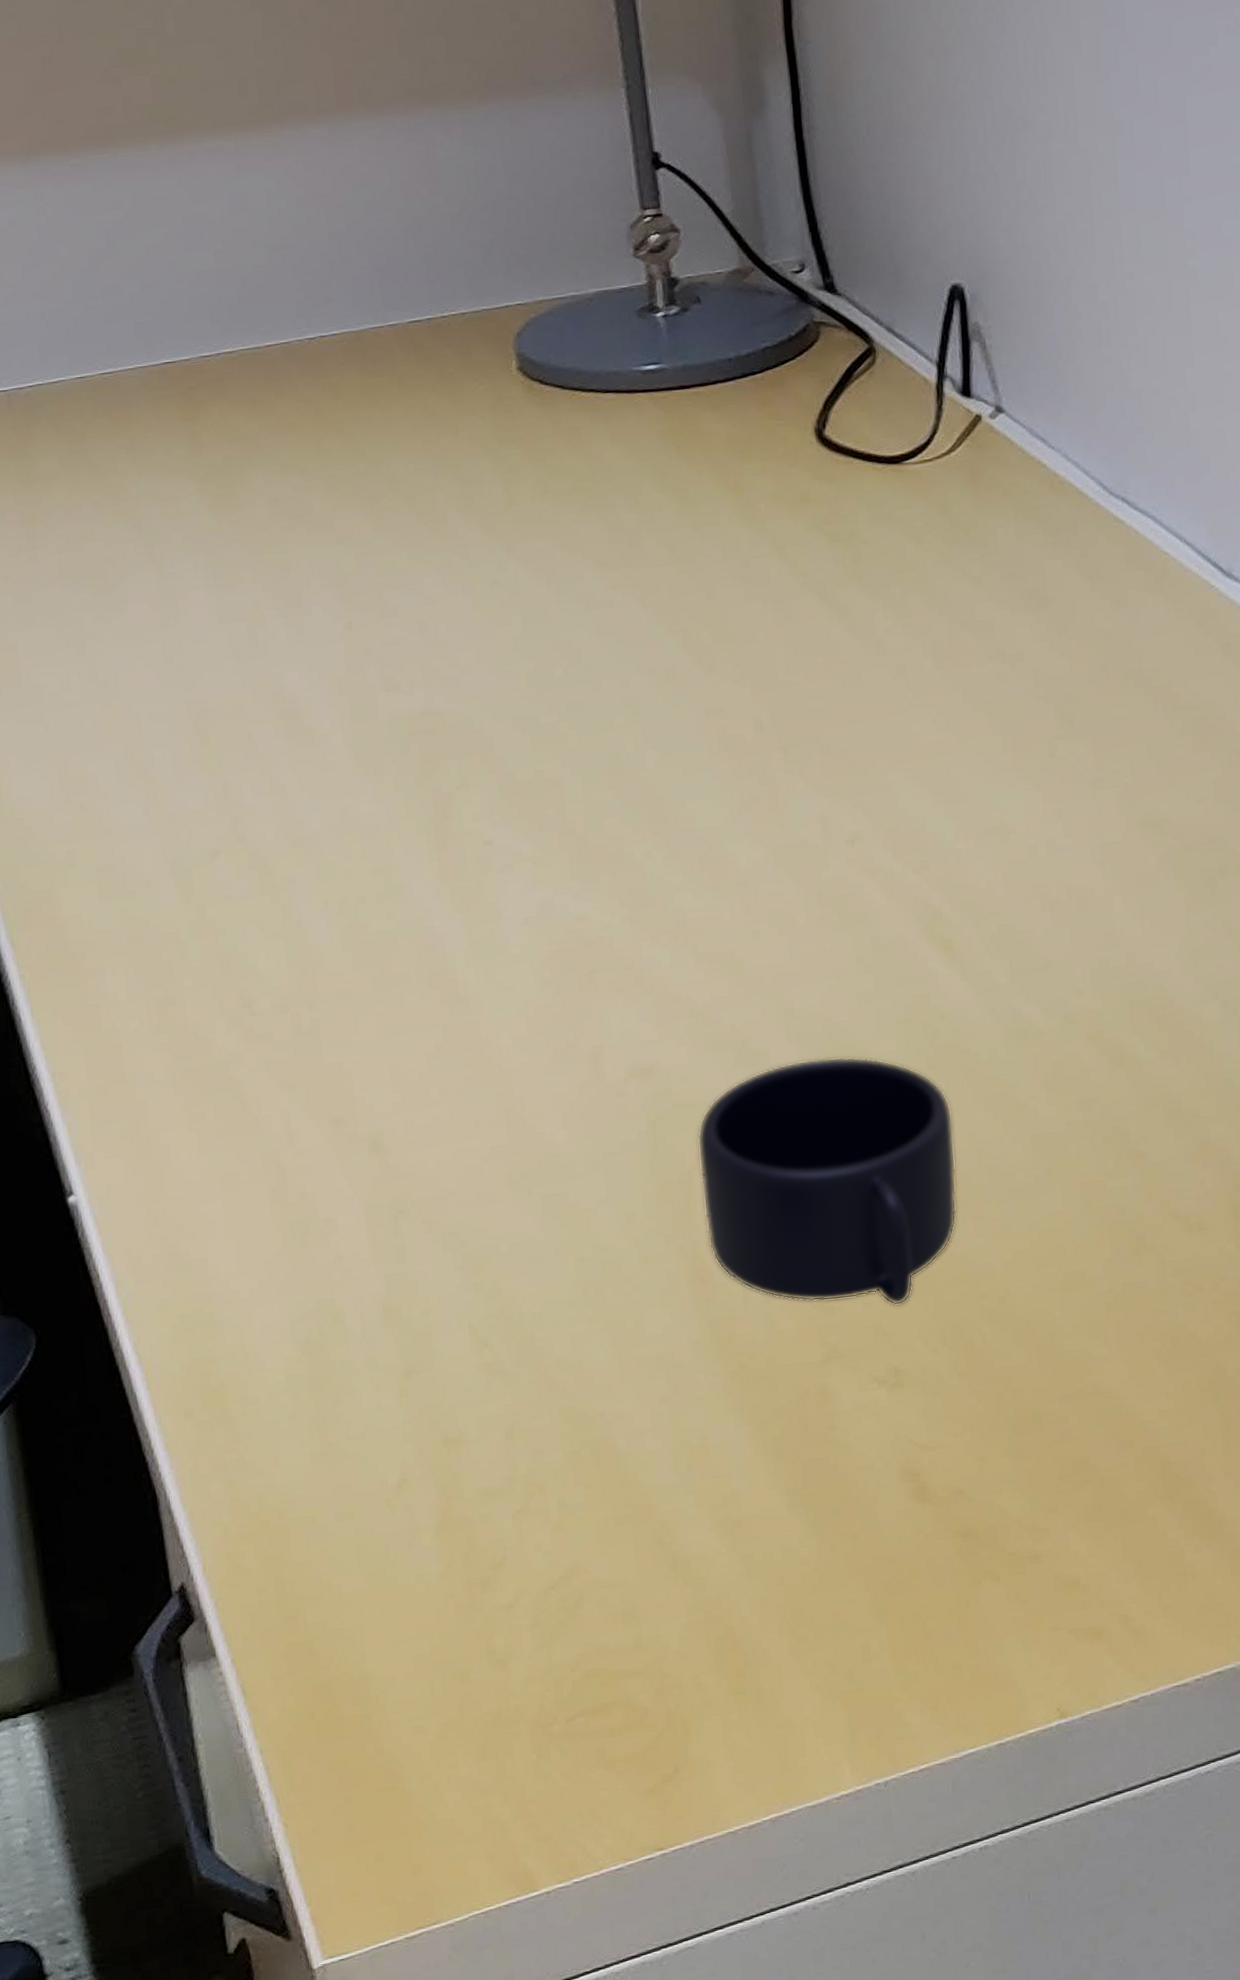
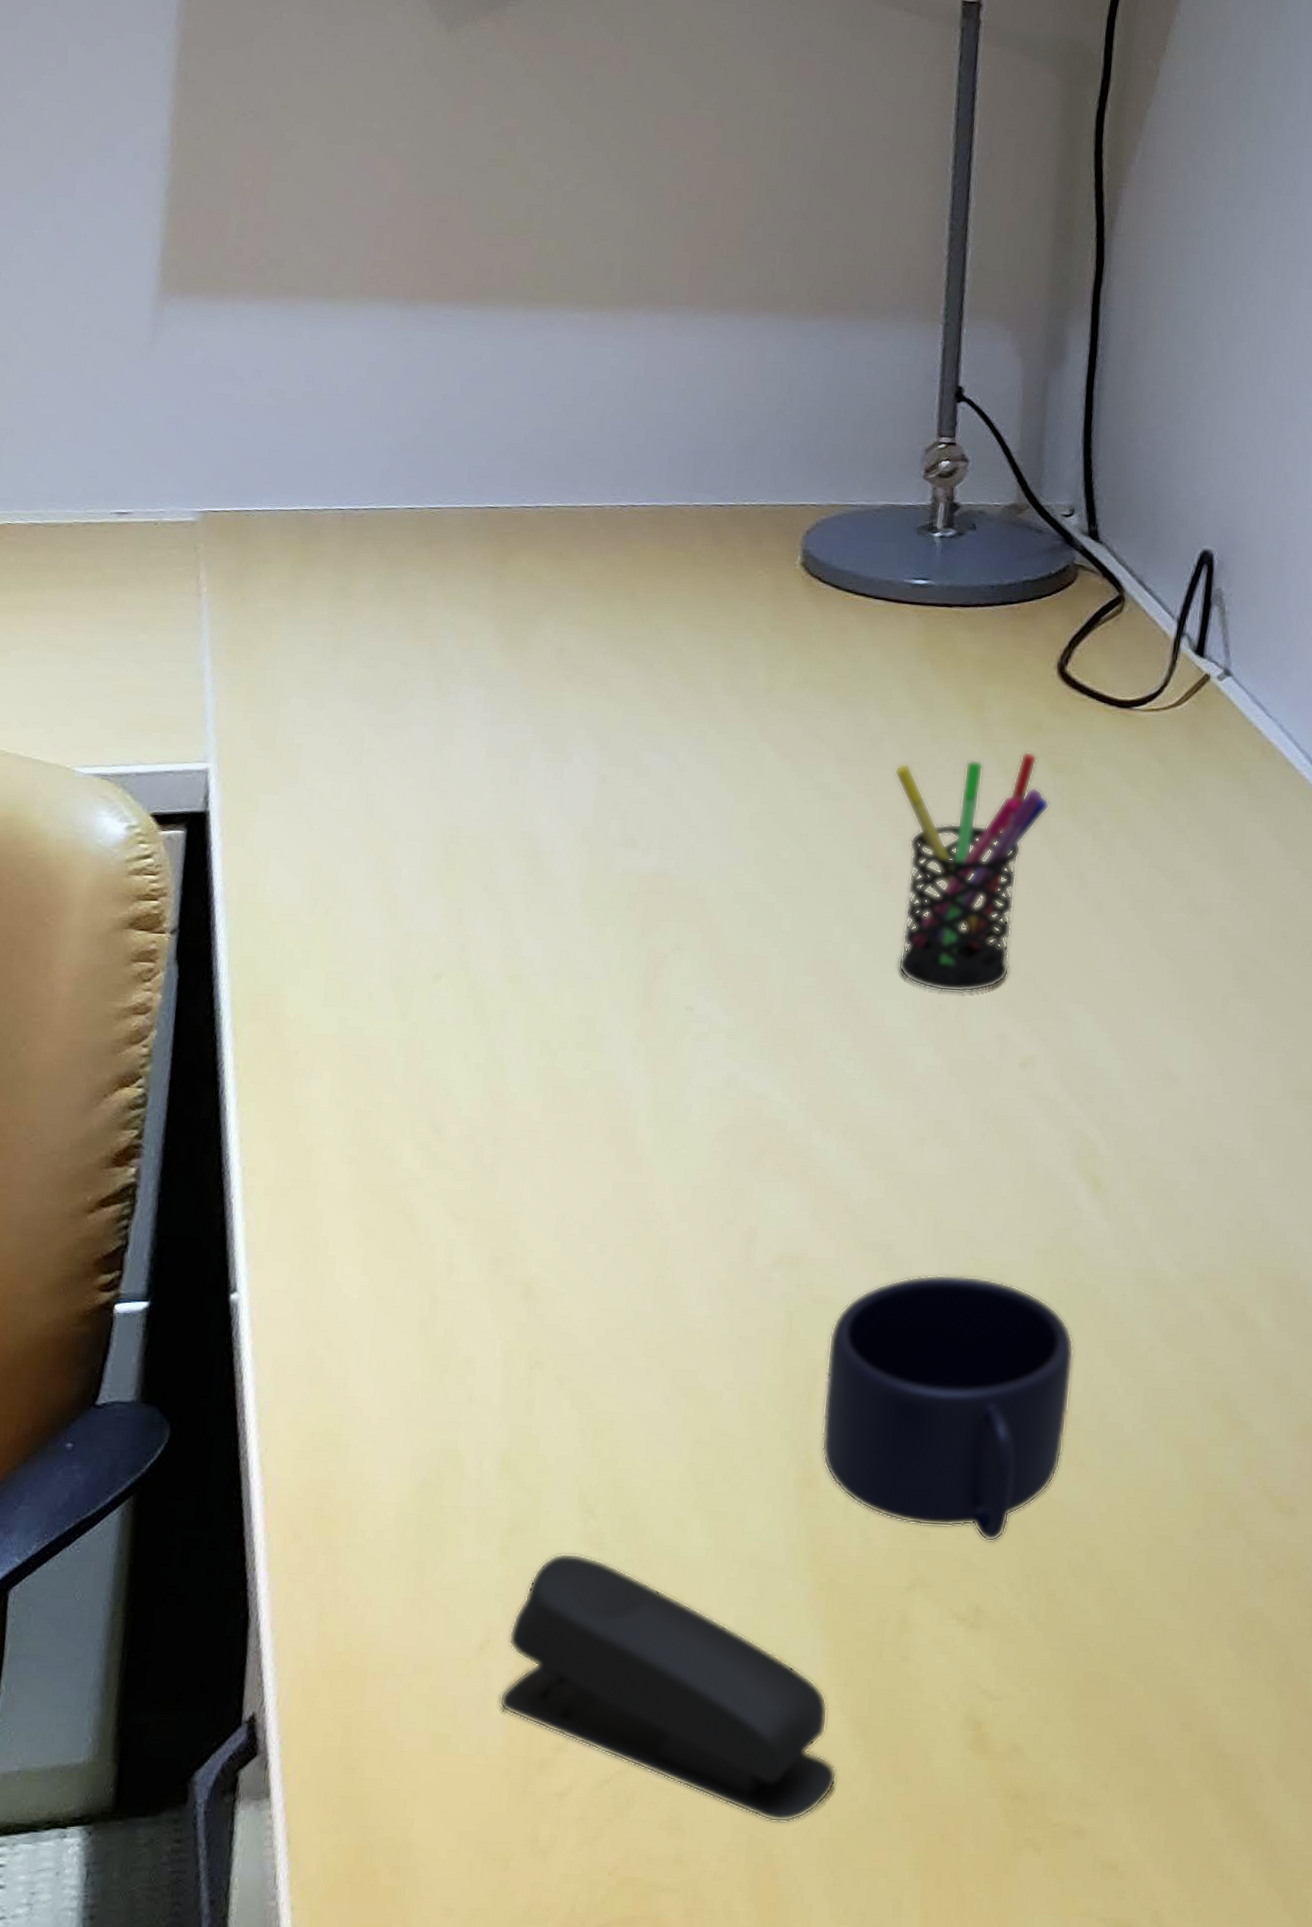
stapler: none [425,1384,783,1597] -> present [499,1553,837,1823]
pen holder: none [659,525,832,783] -> present [894,751,1050,993]

